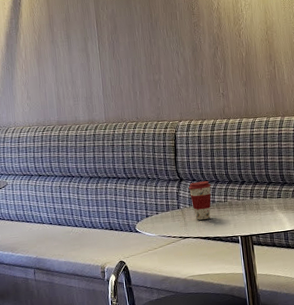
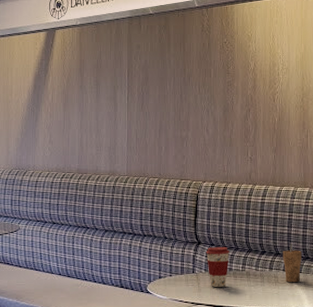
cup: none [261,170,280,208] -> present [282,242,302,282]

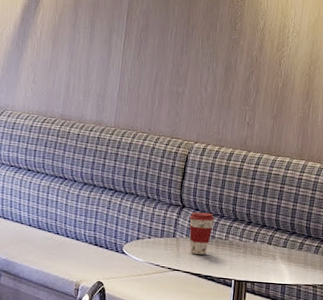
cup: present [282,242,302,282] -> none [268,215,289,257]

